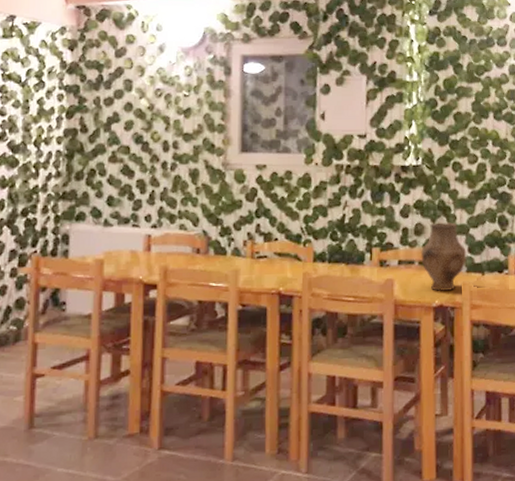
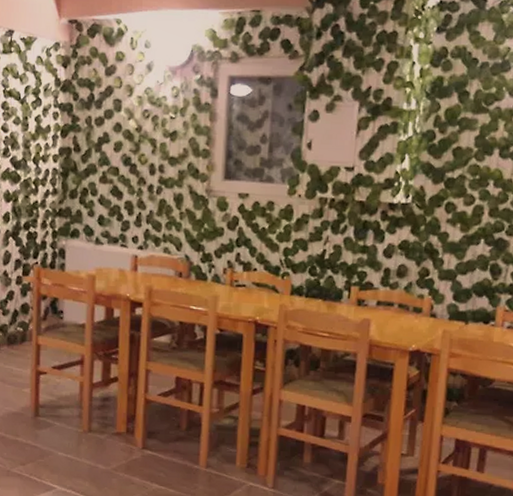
vase: present [421,222,467,291] -> none [401,265,451,337]

